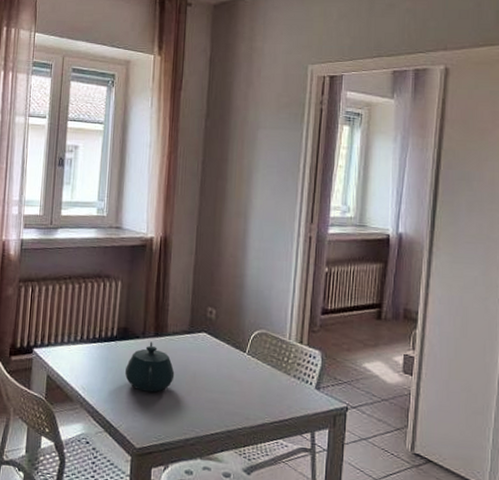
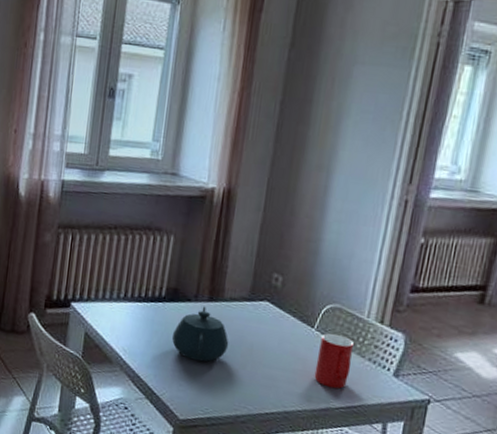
cup: none [250,356,281,406] -> present [314,333,355,389]

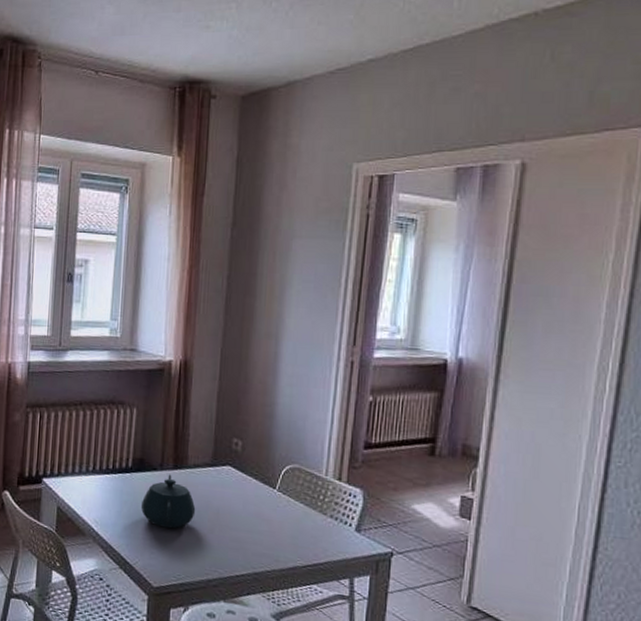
cup: present [314,333,355,389] -> none [280,493,316,548]

